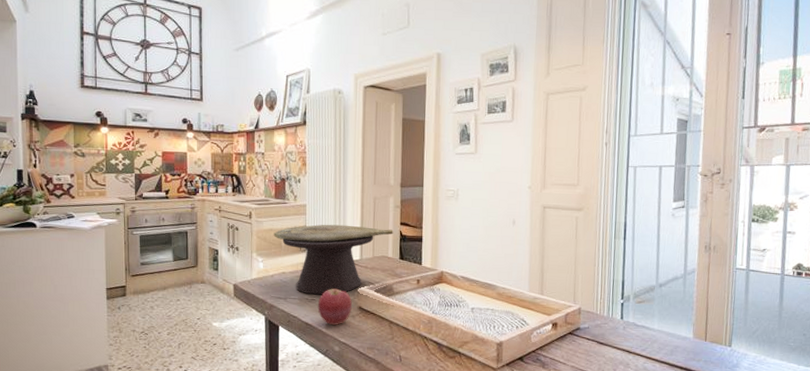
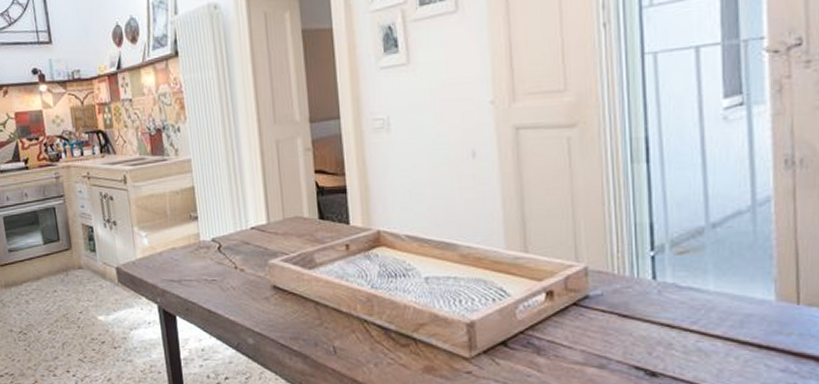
decorative bowl: present [273,224,393,295] -> none [155,180,307,274]
apple: present [317,289,352,325] -> none [220,265,264,311]

